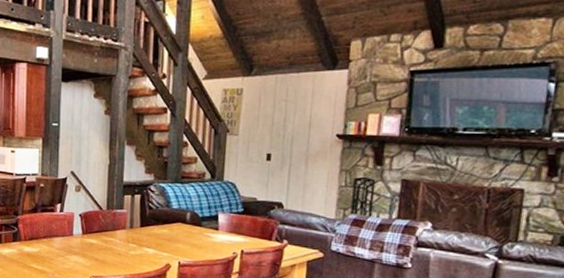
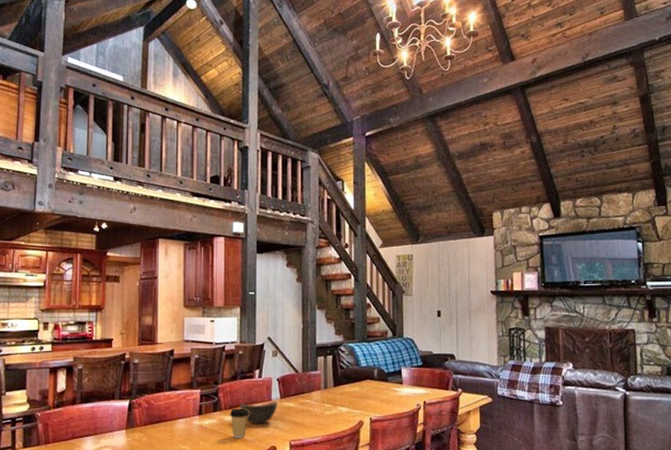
coffee cup: none [29,240,49,270] -> present [229,408,249,439]
bowl: none [40,236,79,258] -> present [240,402,278,424]

